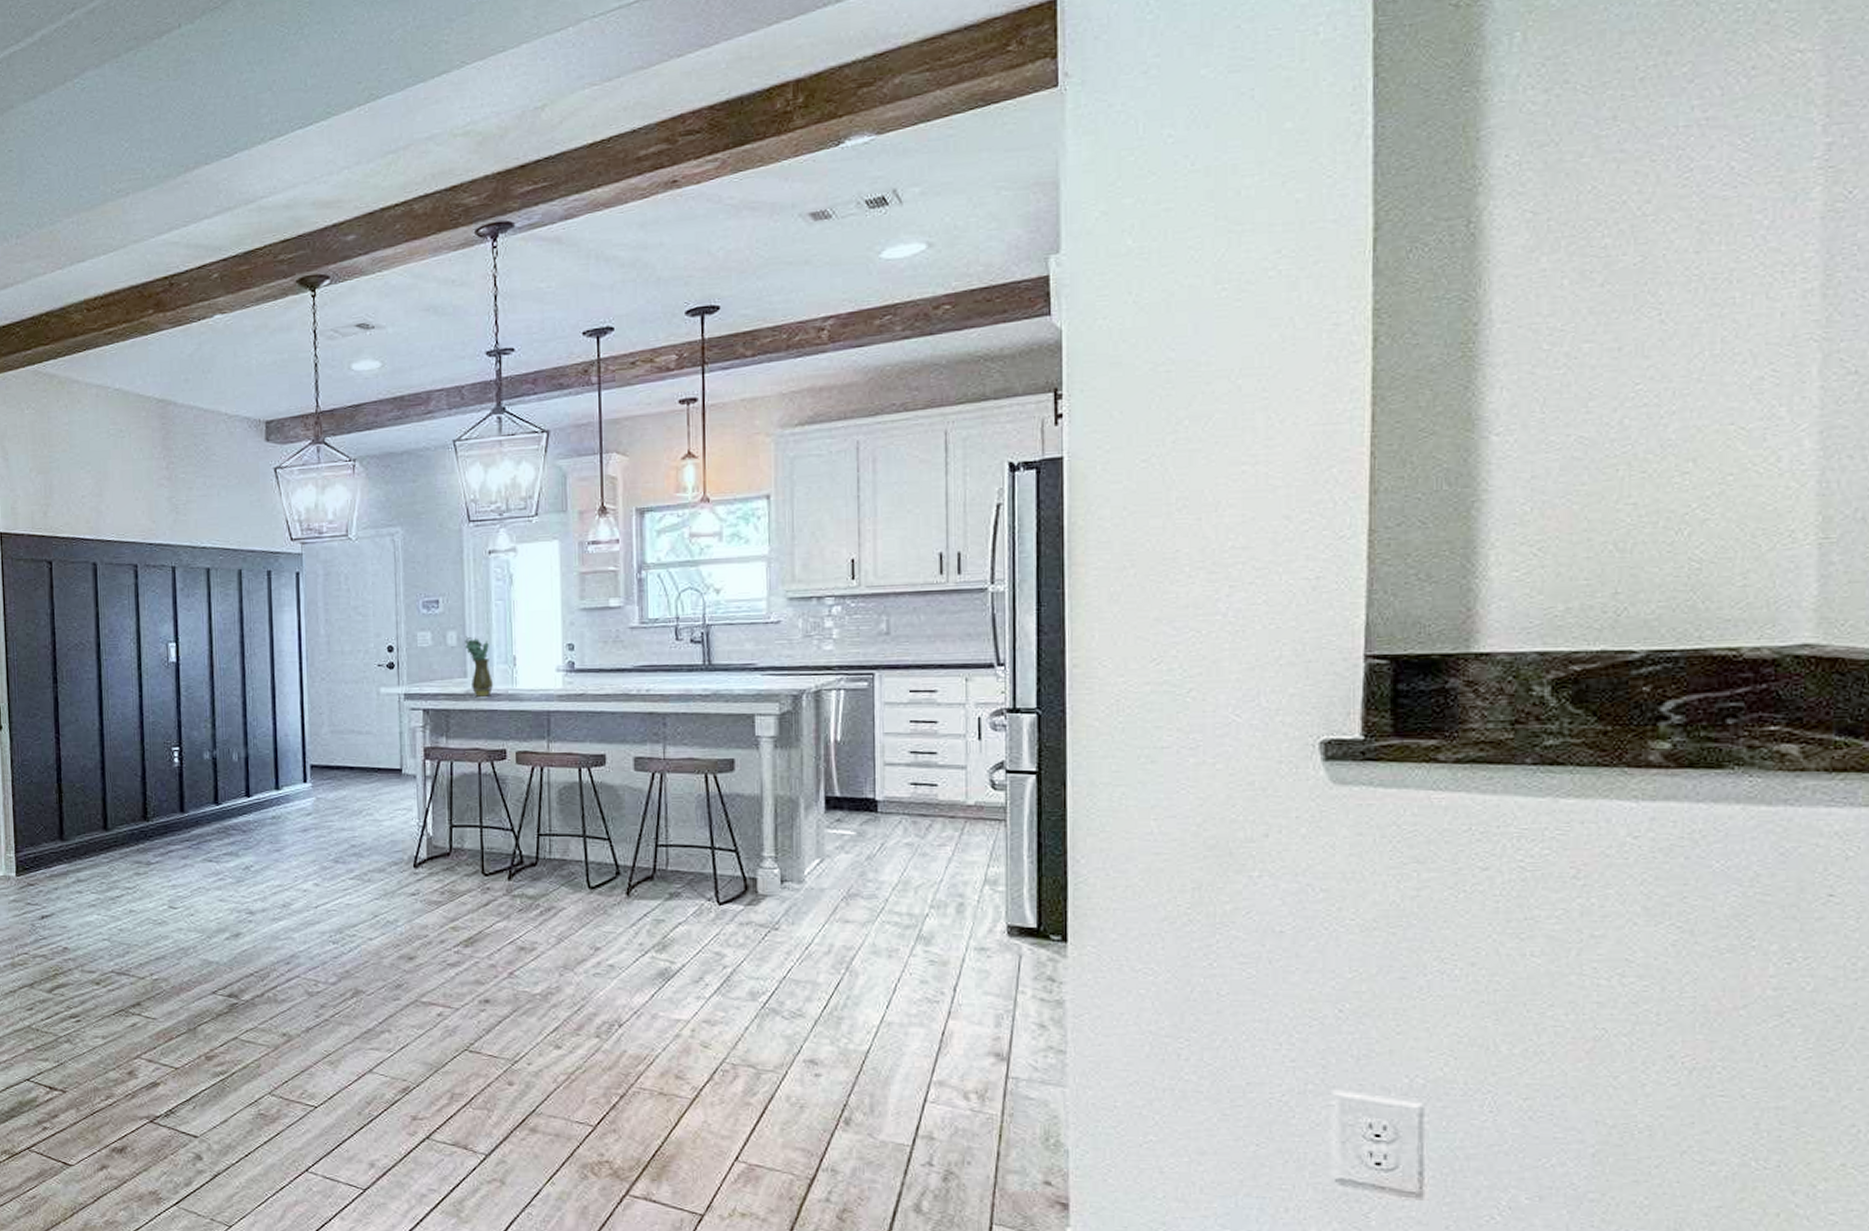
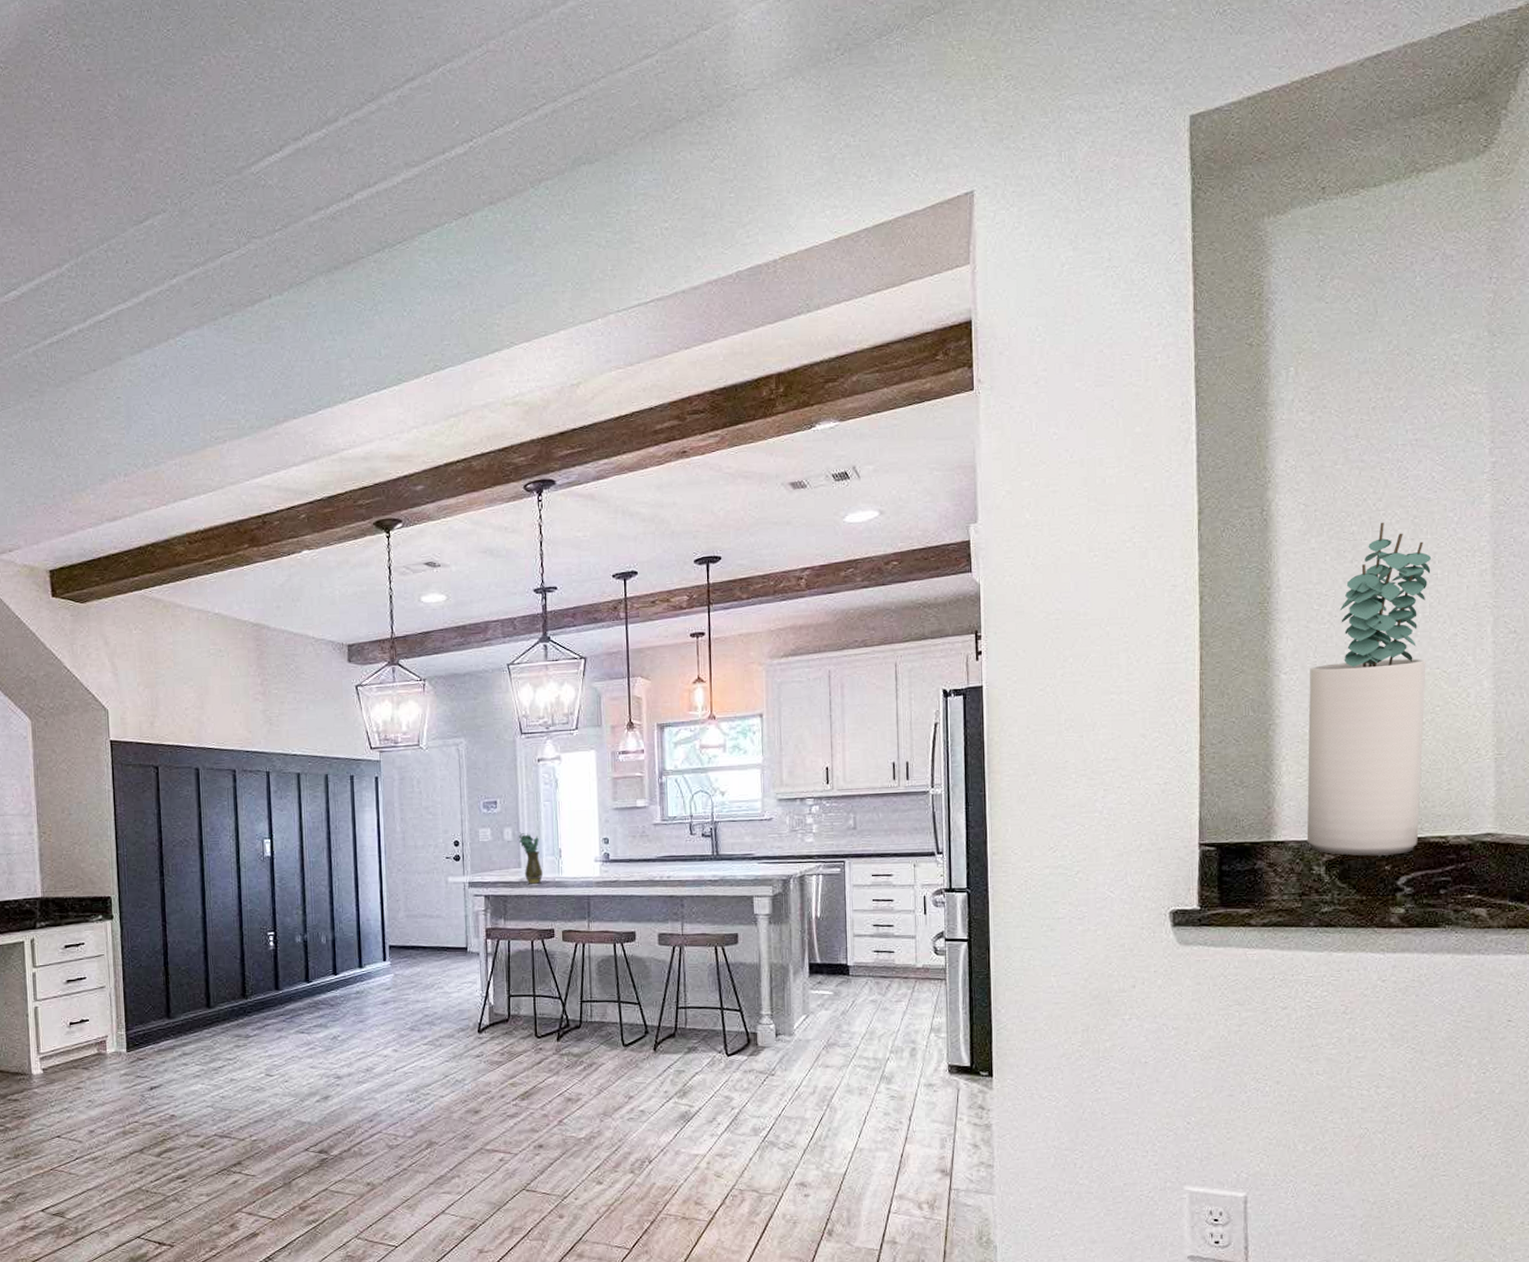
vase: none [1524,231,1727,674] -> present [1306,522,1432,856]

